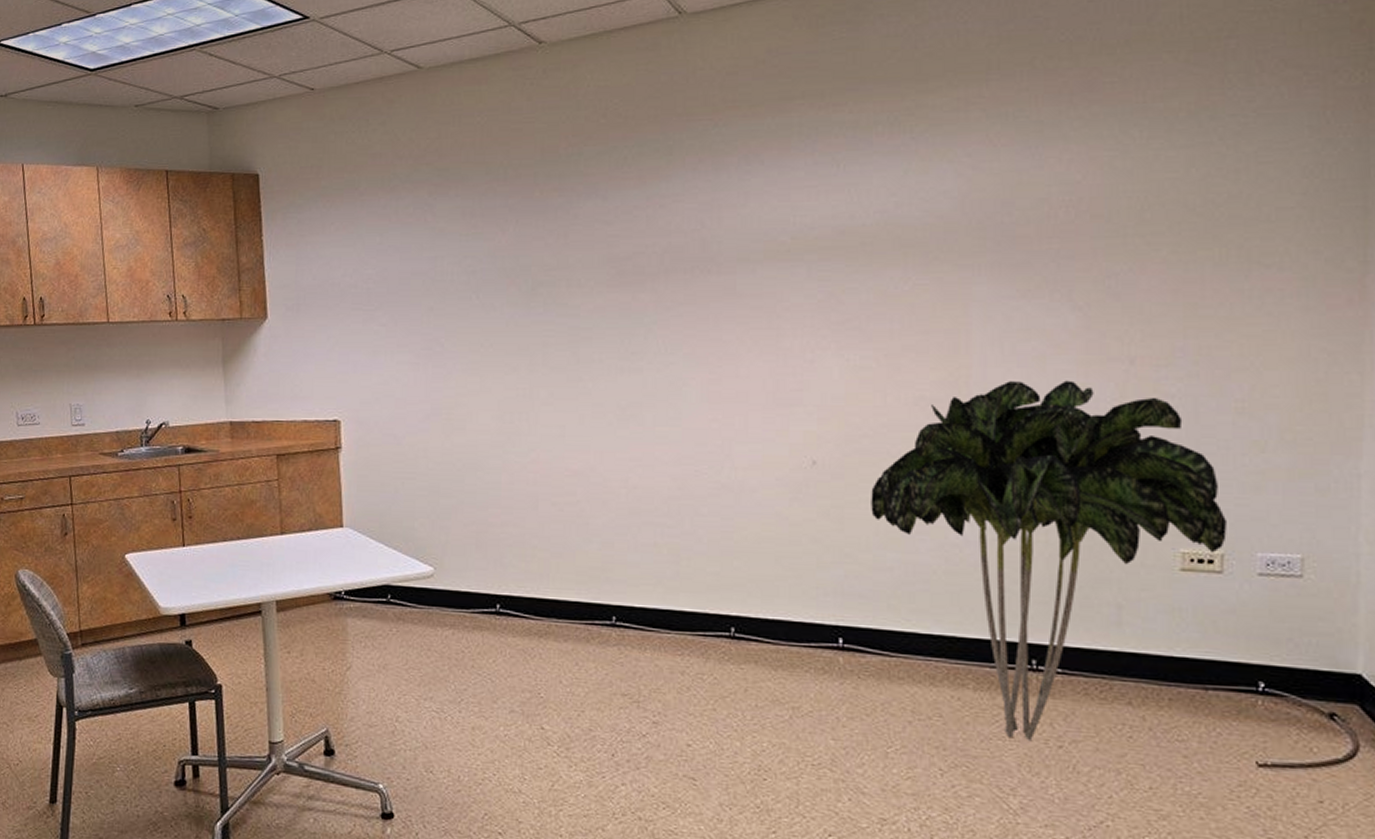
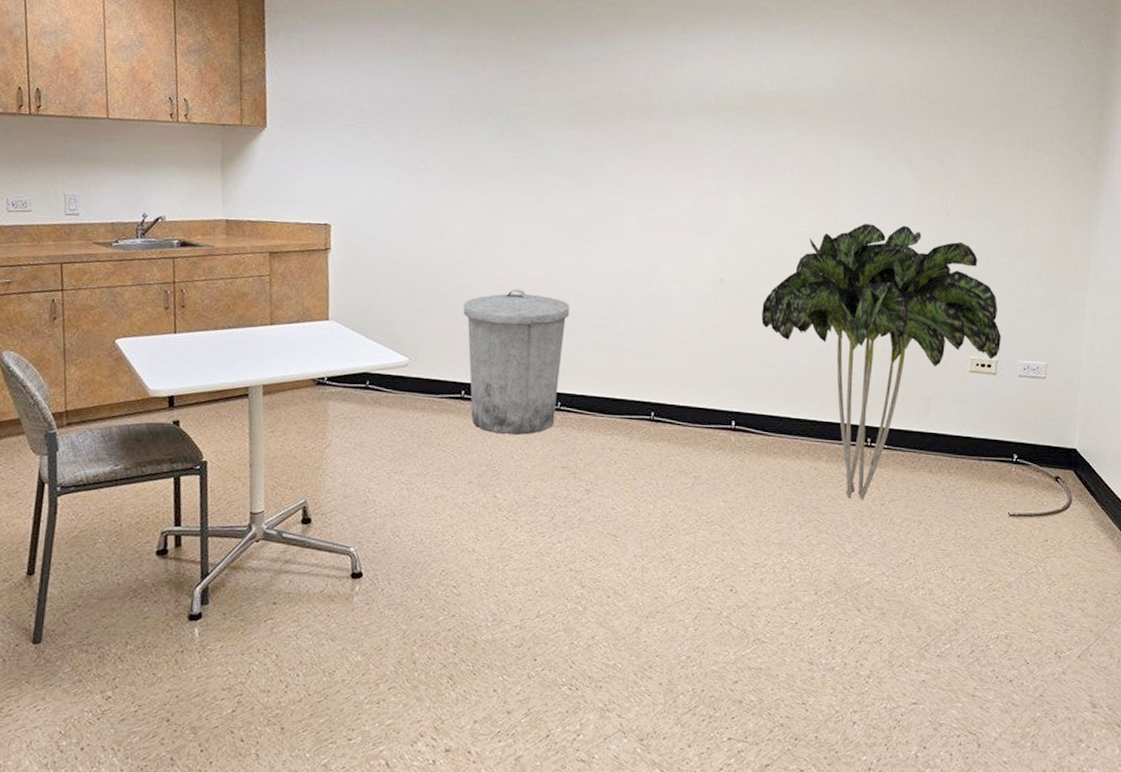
trash can: none [493,483,622,656] -> present [463,289,570,435]

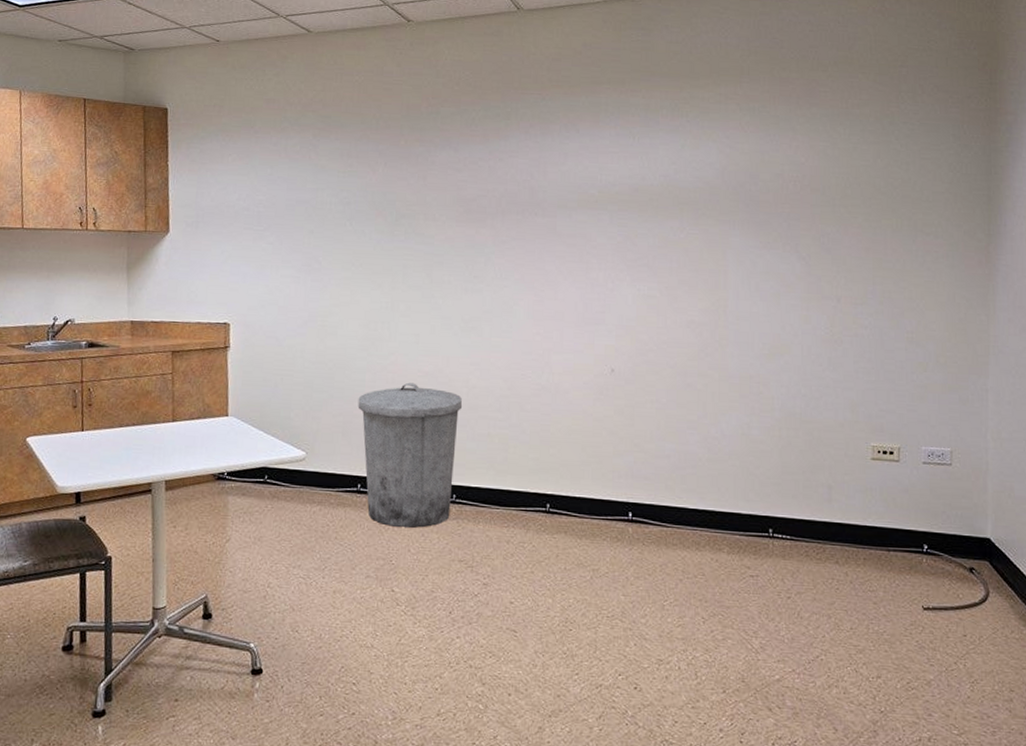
indoor plant: present [761,224,1001,501] -> none [654,311,902,594]

